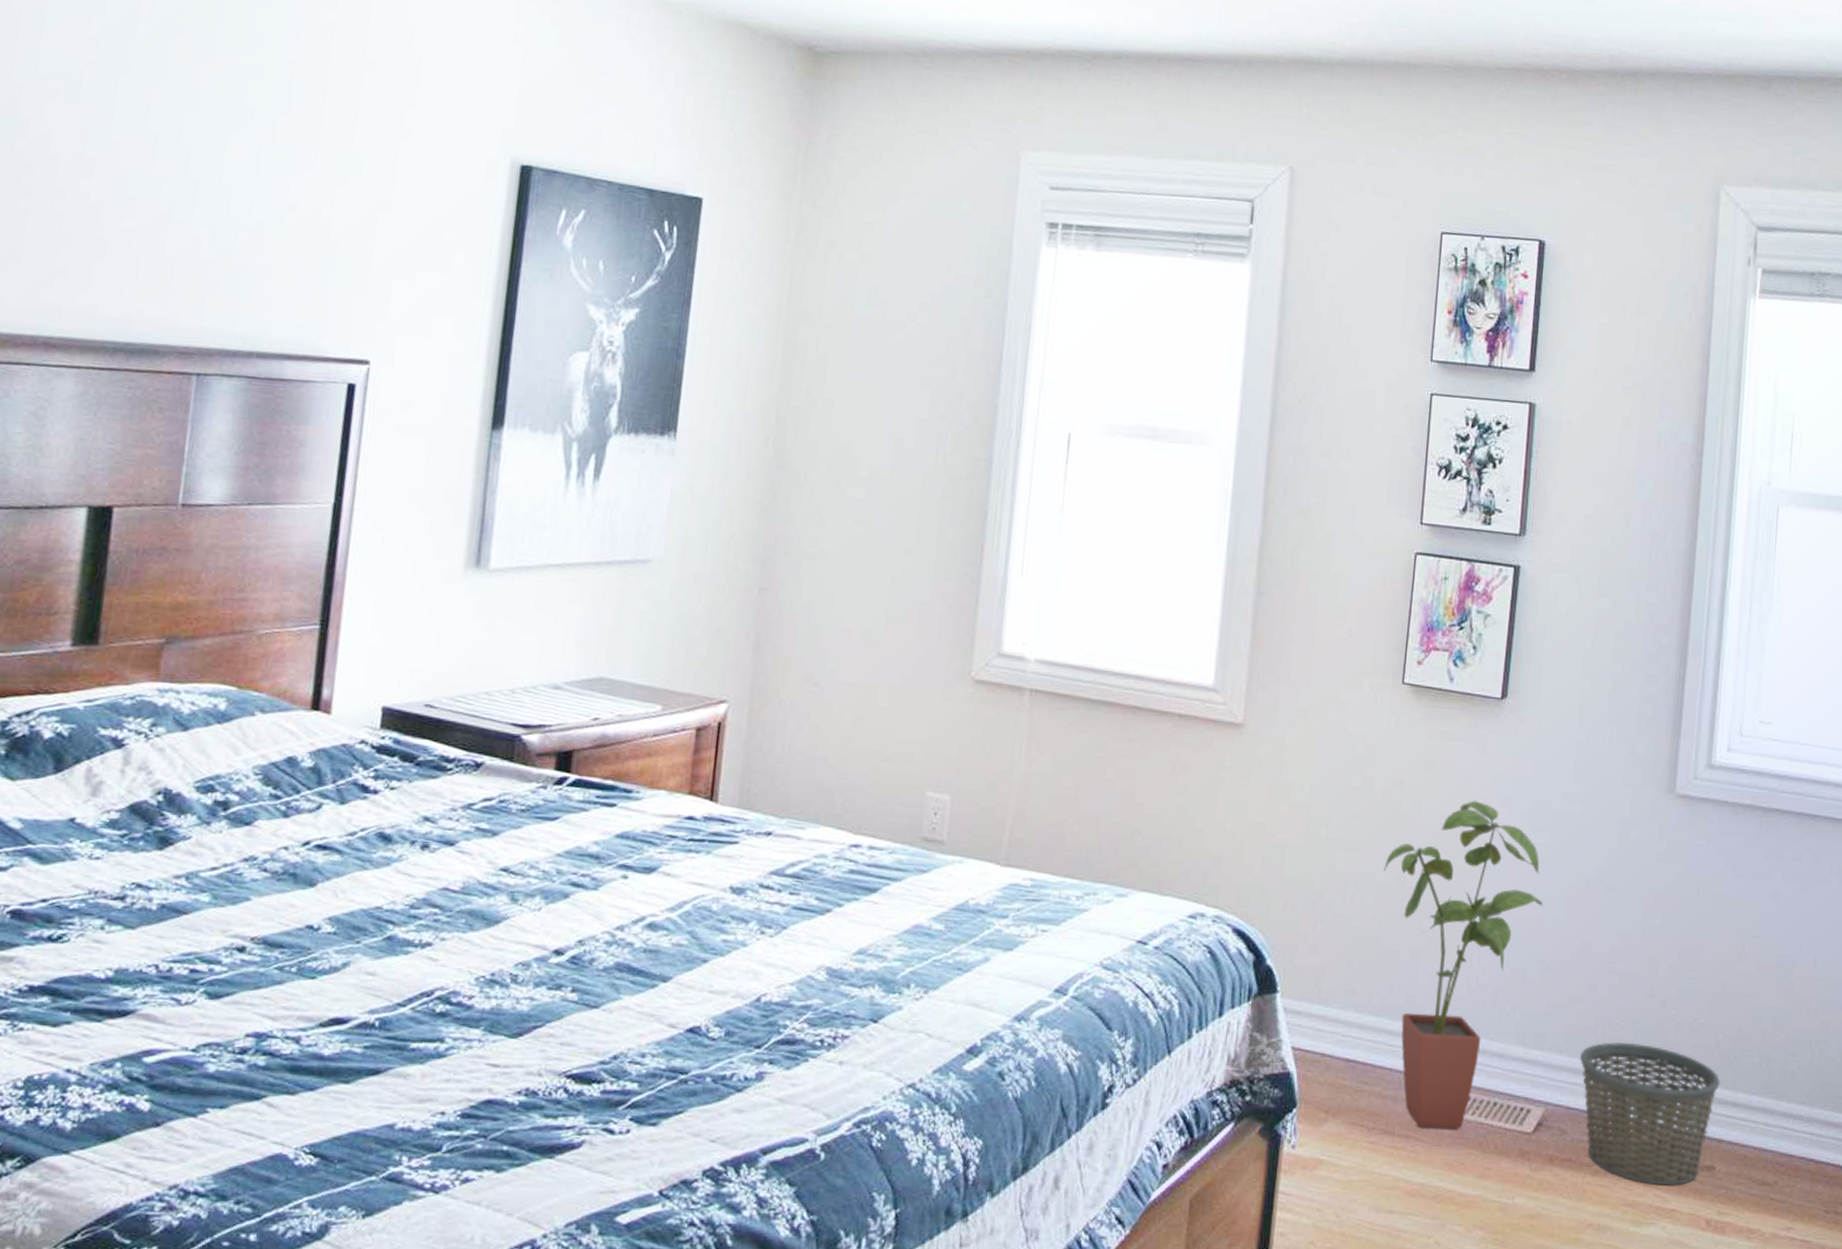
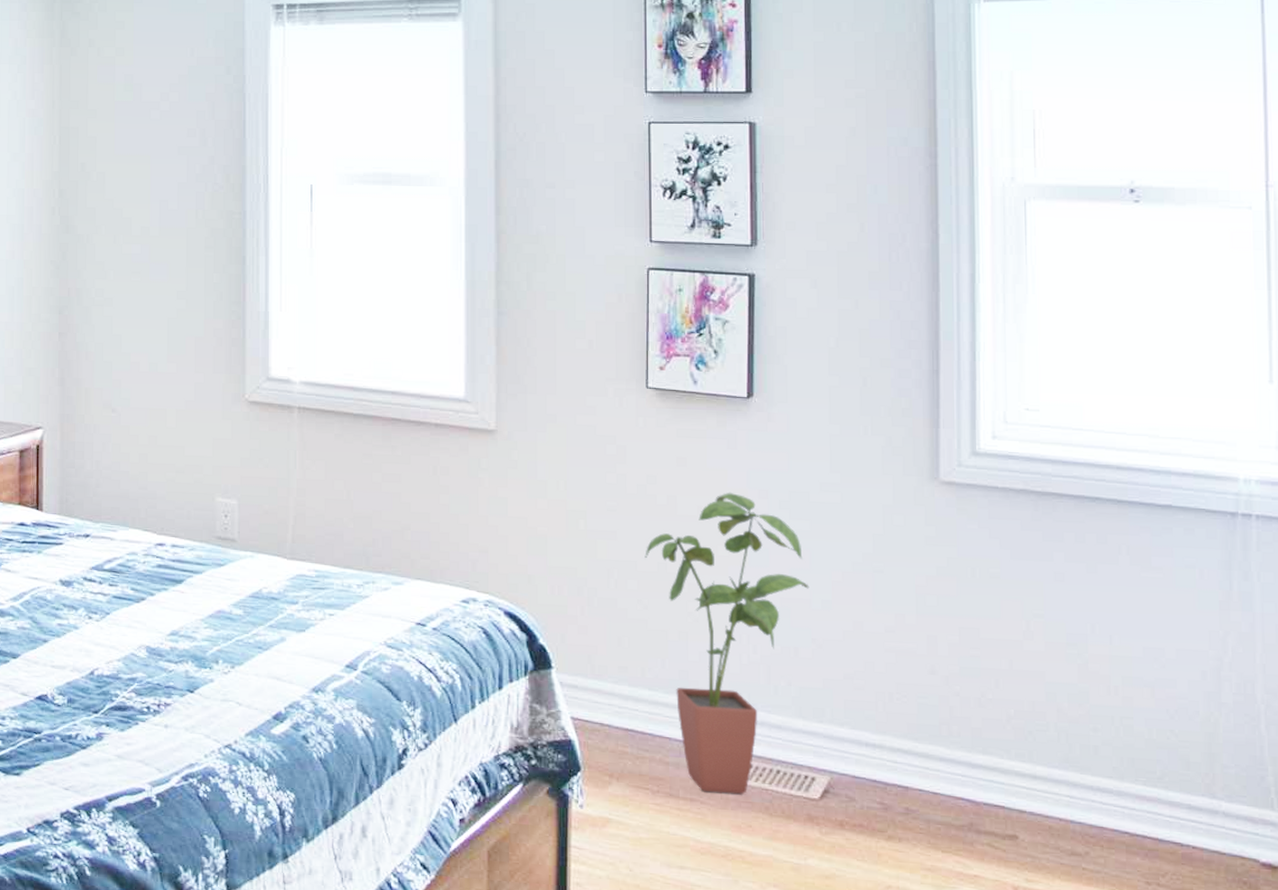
basket: present [1580,1042,1720,1186] -> none [862,716,1016,853]

